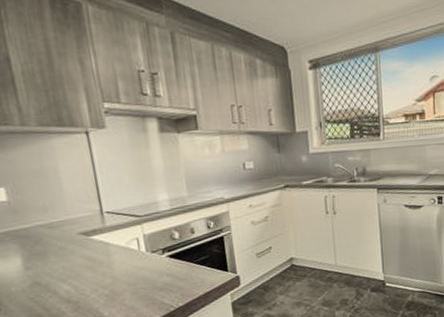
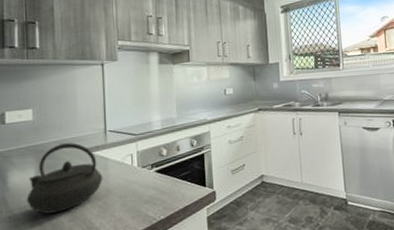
kettle: none [16,226,107,305] -> present [26,142,103,214]

